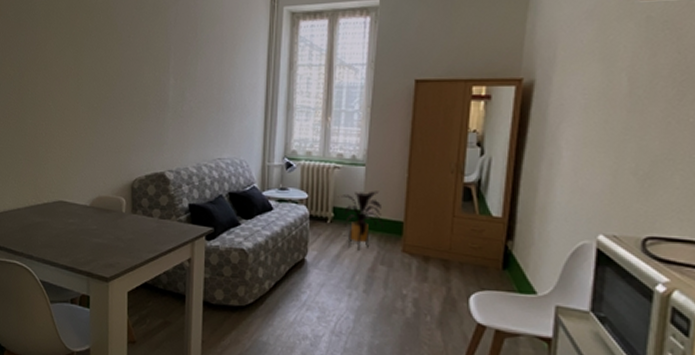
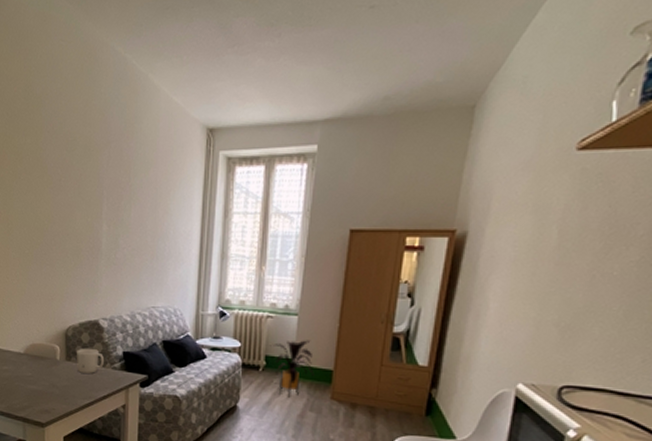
mug: none [142,200,169,226] -> present [77,348,104,373]

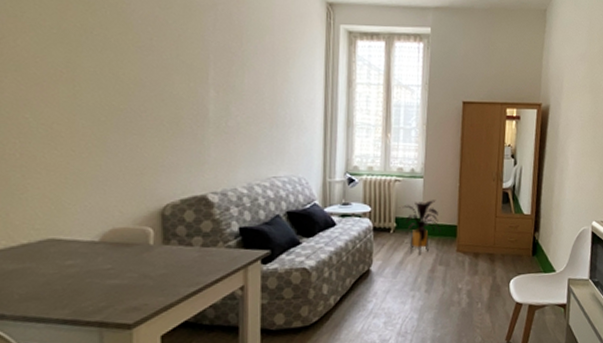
mug: present [77,348,104,373] -> none [178,226,215,257]

